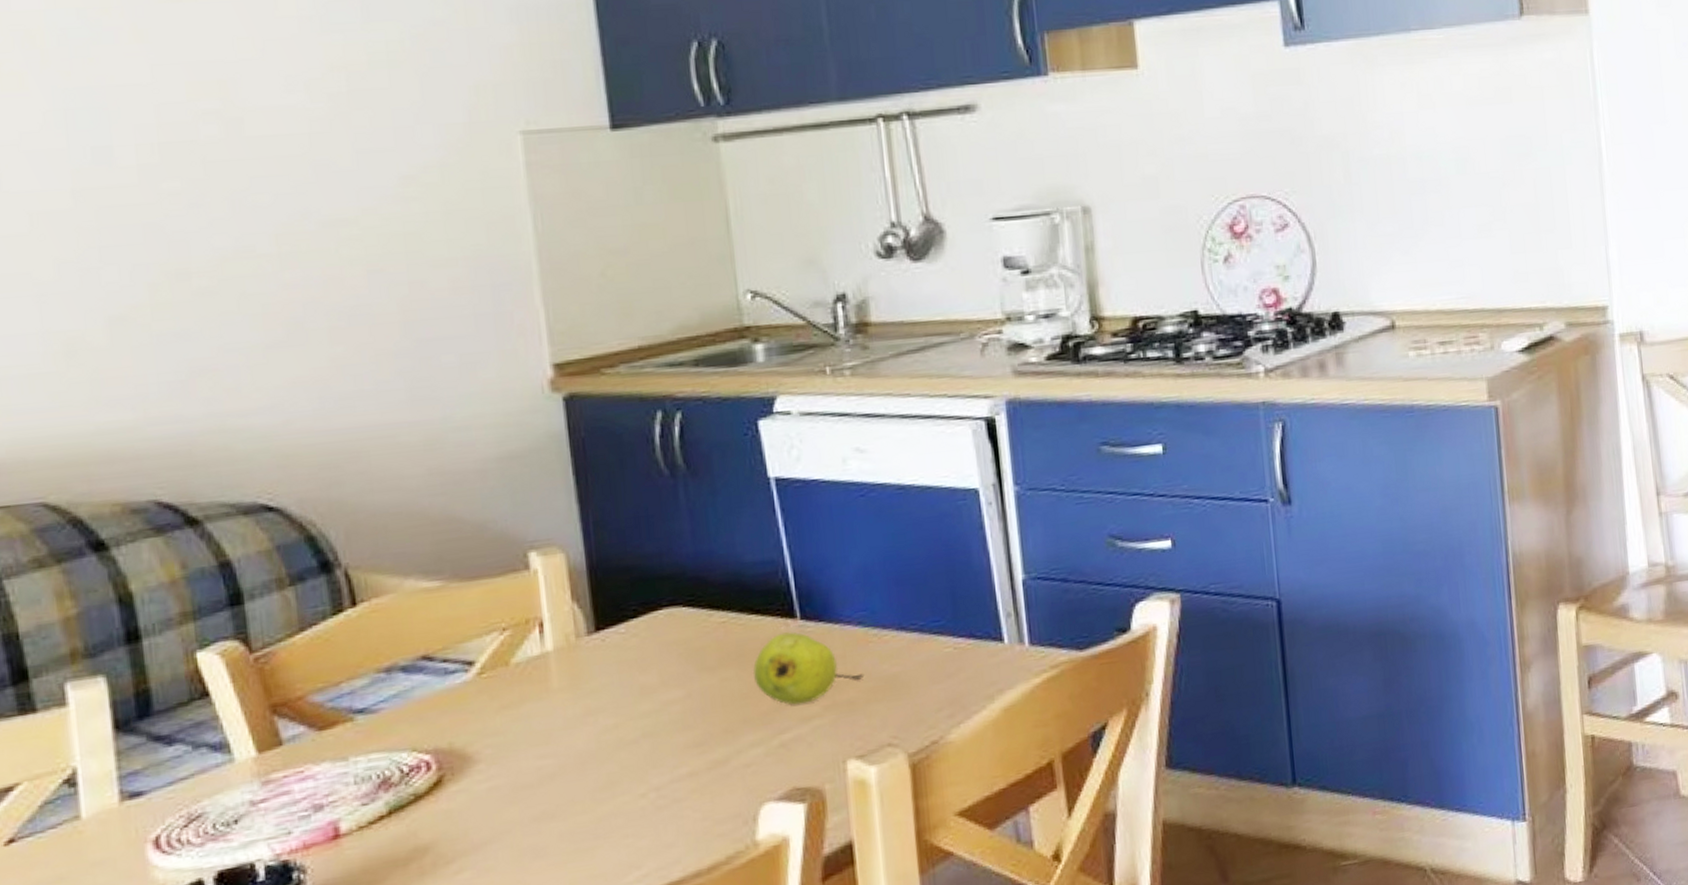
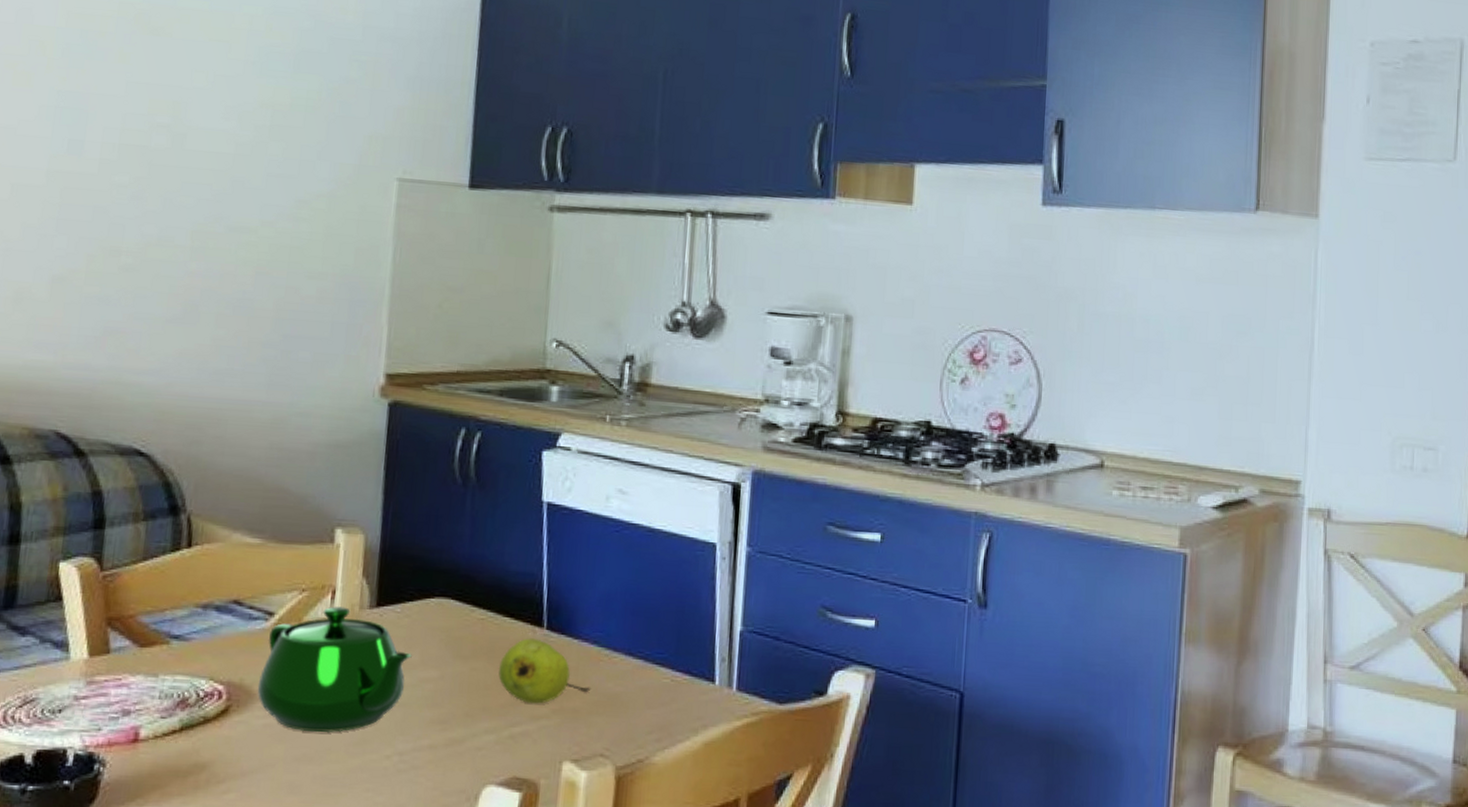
teapot: none [471,639,650,787] -> present [257,606,413,733]

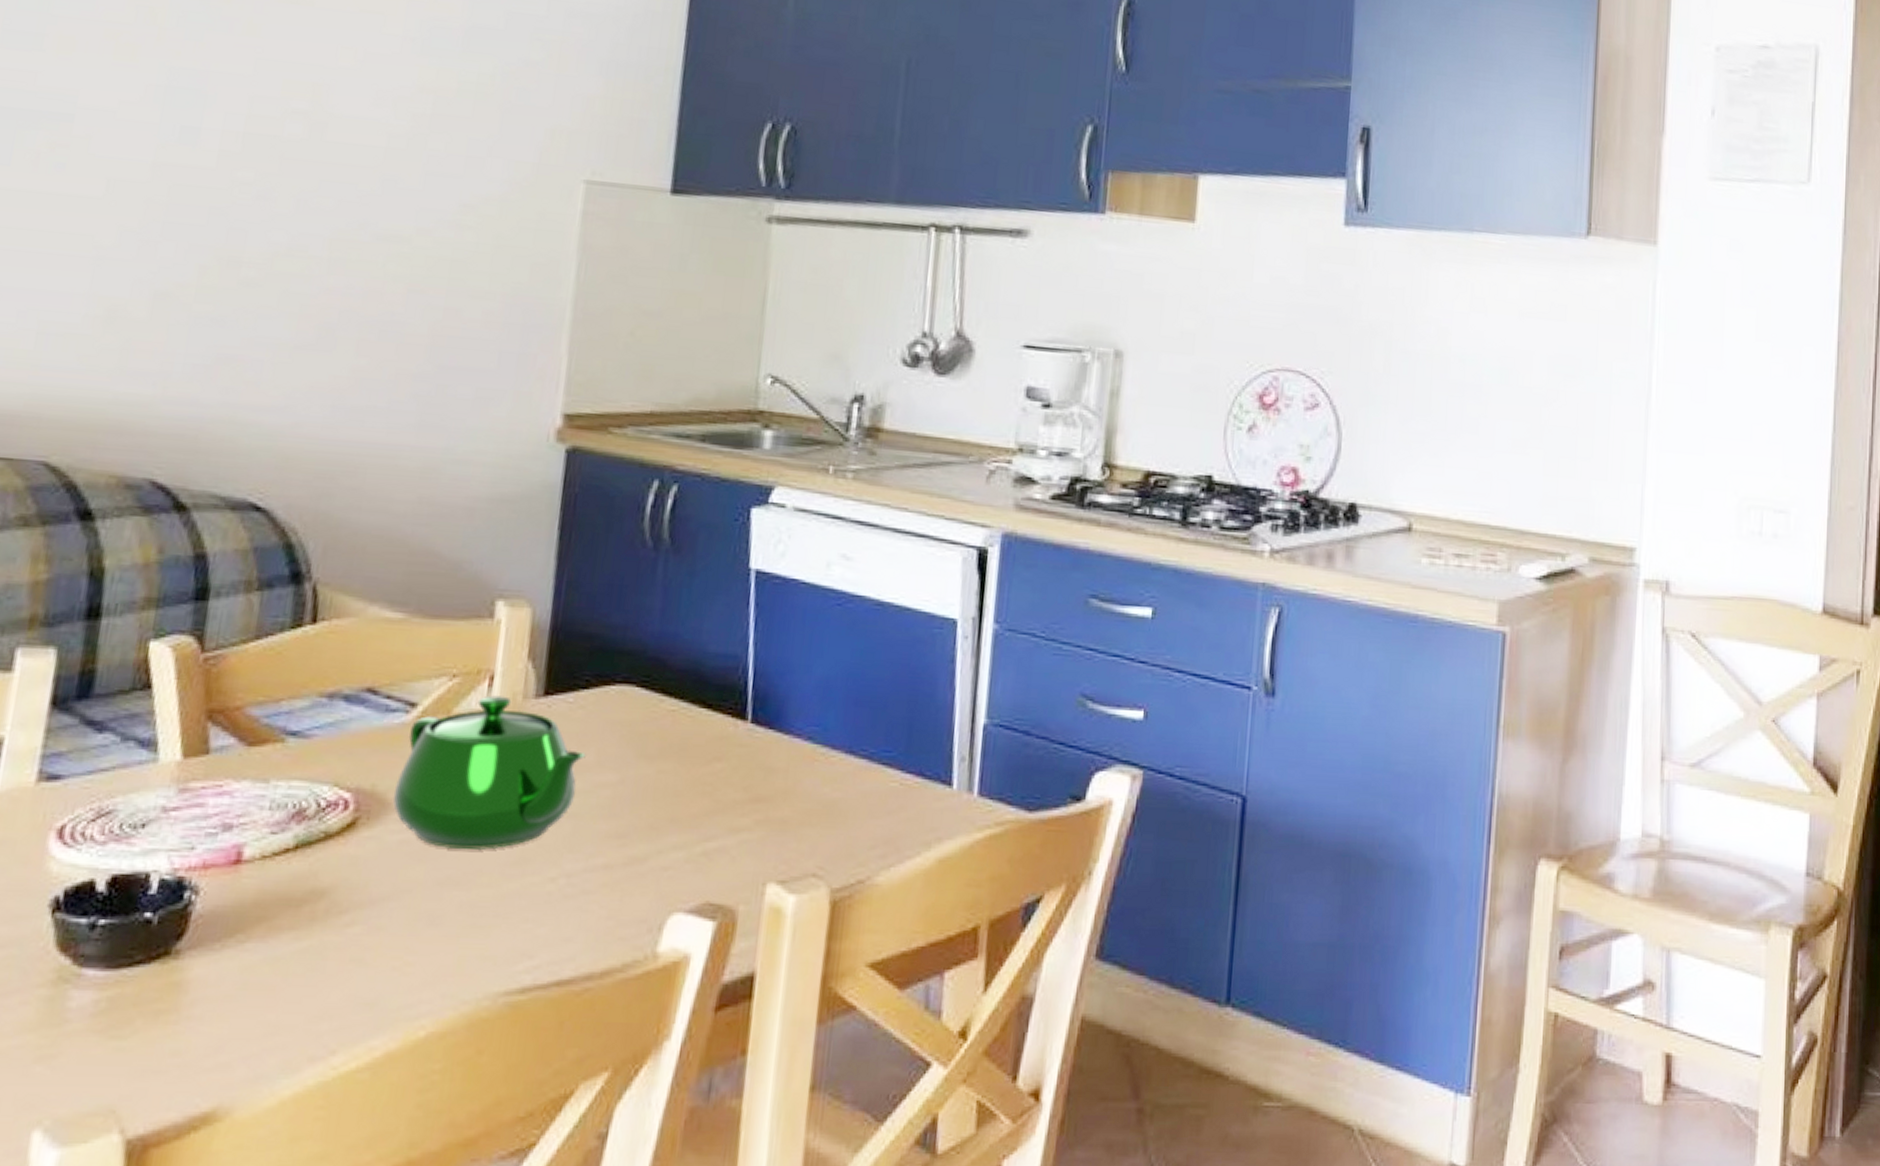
fruit: present [498,638,591,704] -> none [691,733,804,813]

